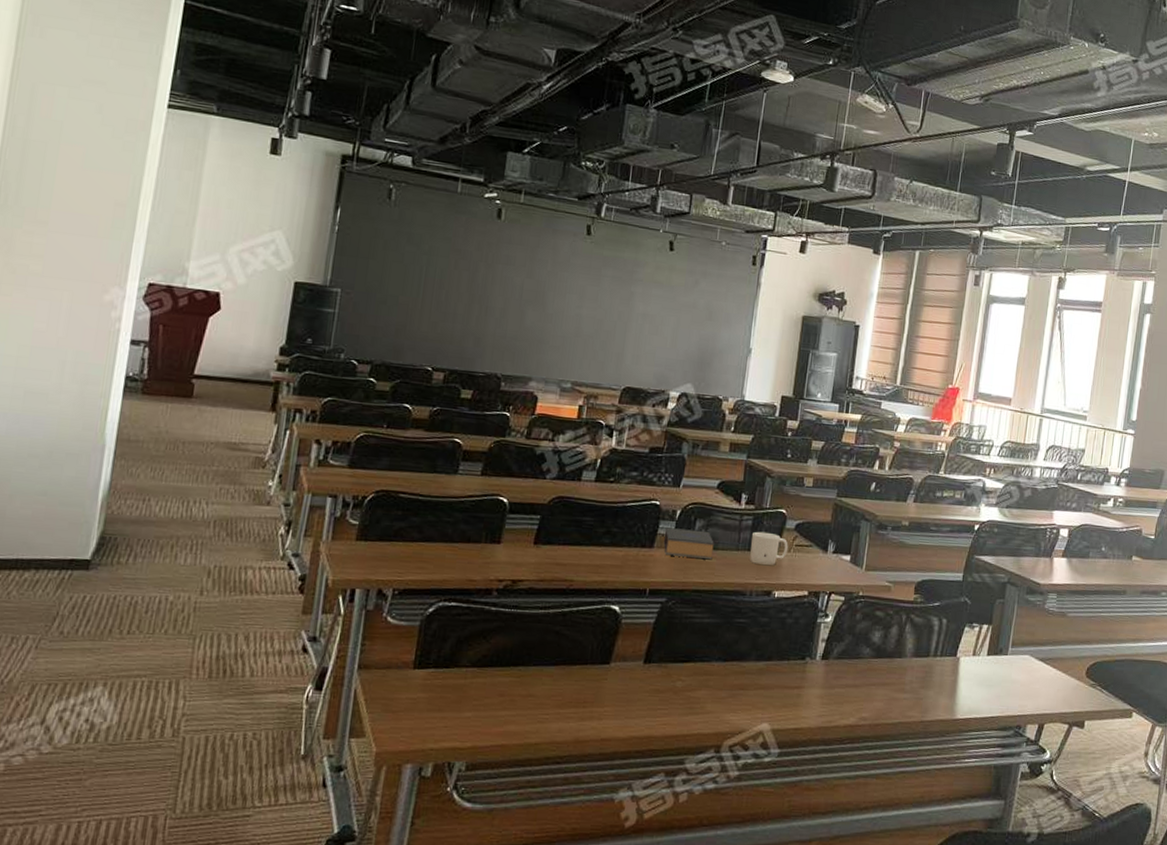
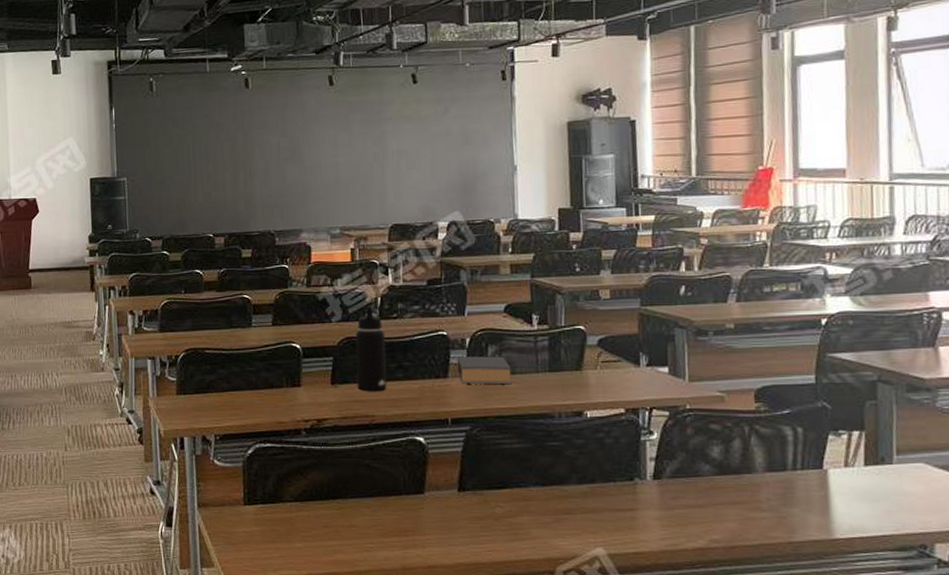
water bottle: none [560,466,599,556] -> present [355,305,387,392]
mug: present [749,531,789,566] -> none [550,351,594,386]

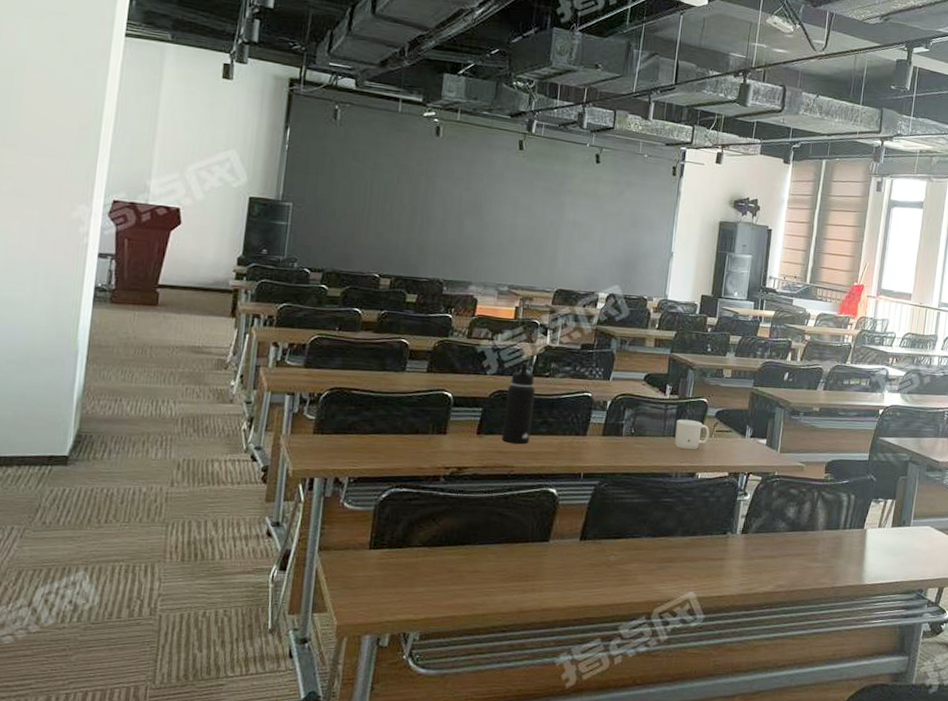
book: present [456,356,512,385] -> none [595,417,642,446]
mug: none [550,351,594,386] -> present [674,419,710,450]

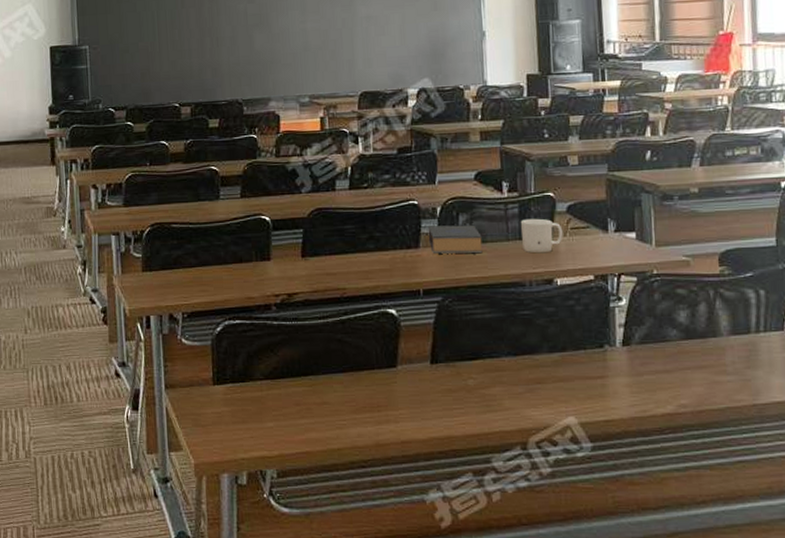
water bottle: present [501,362,536,445] -> none [326,175,358,264]
book: none [595,417,642,446] -> present [427,224,483,255]

